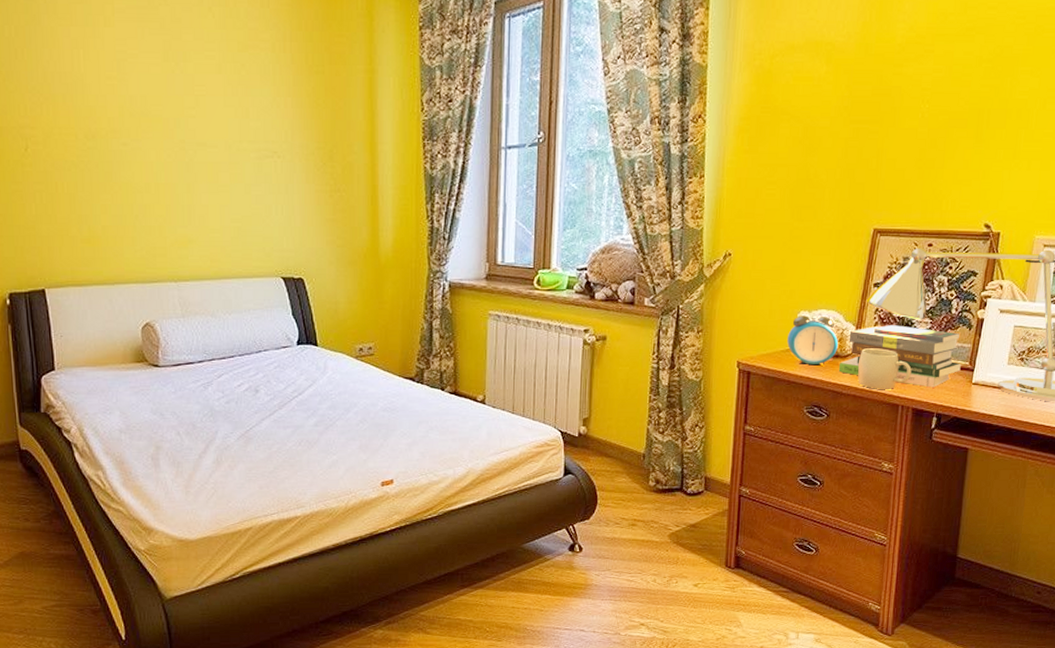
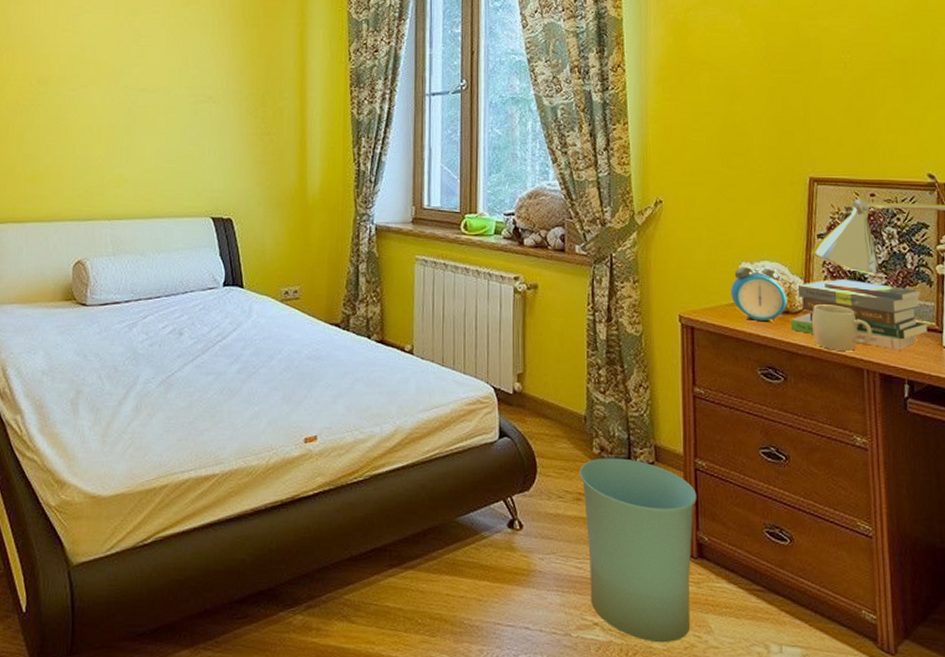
waste bin: none [636,489,739,635] -> present [580,458,697,642]

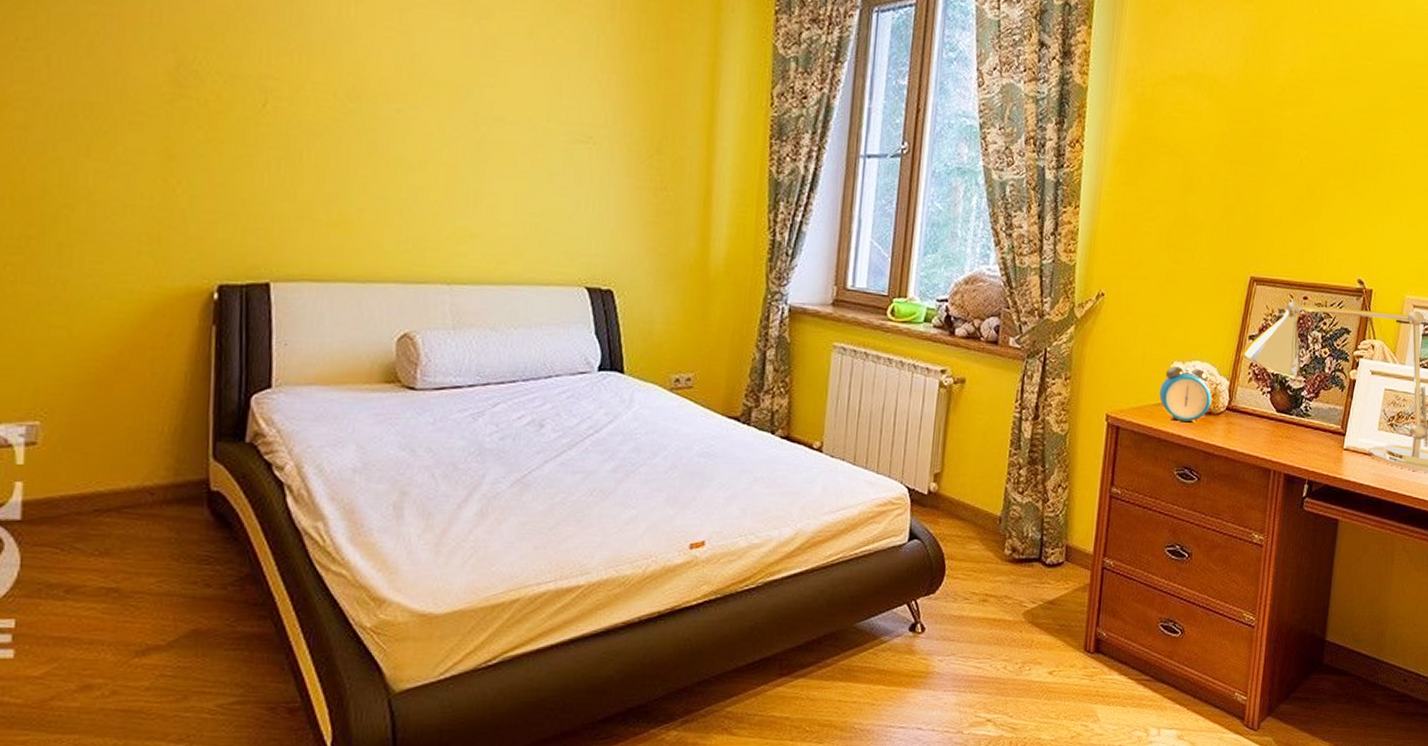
waste bin: present [580,458,697,642] -> none [986,558,1101,733]
books: present [790,279,928,350] -> none [1210,382,1333,452]
mug: present [811,304,873,352] -> none [1230,406,1285,453]

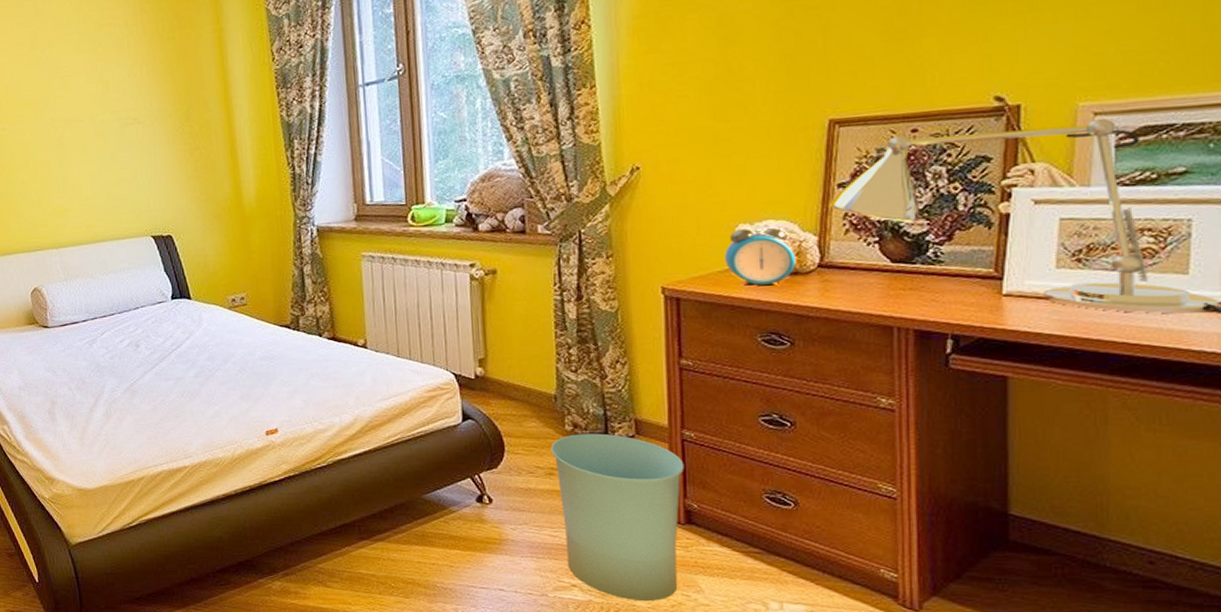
waste bin: none [986,558,1101,733] -> present [551,433,684,601]

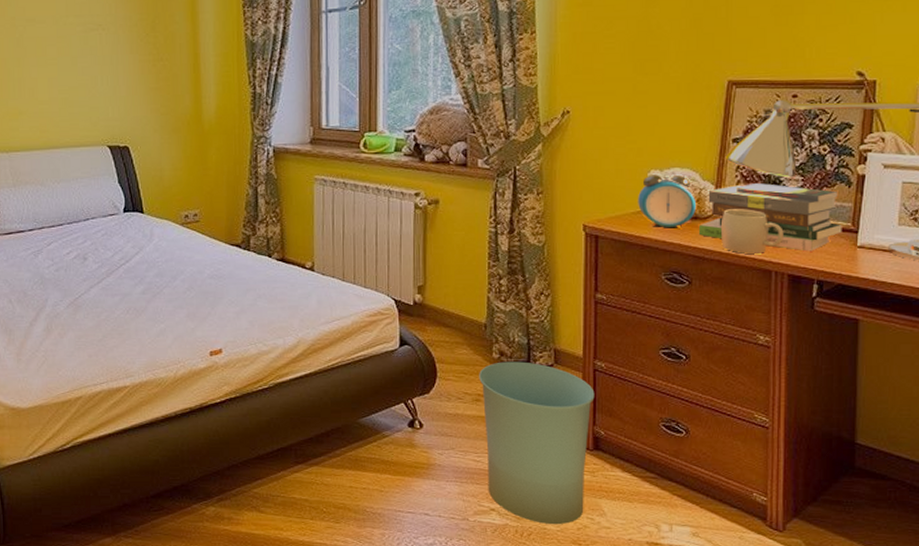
books: none [799,230,982,304] -> present [698,183,842,252]
mug: none [826,260,907,310] -> present [720,209,784,255]

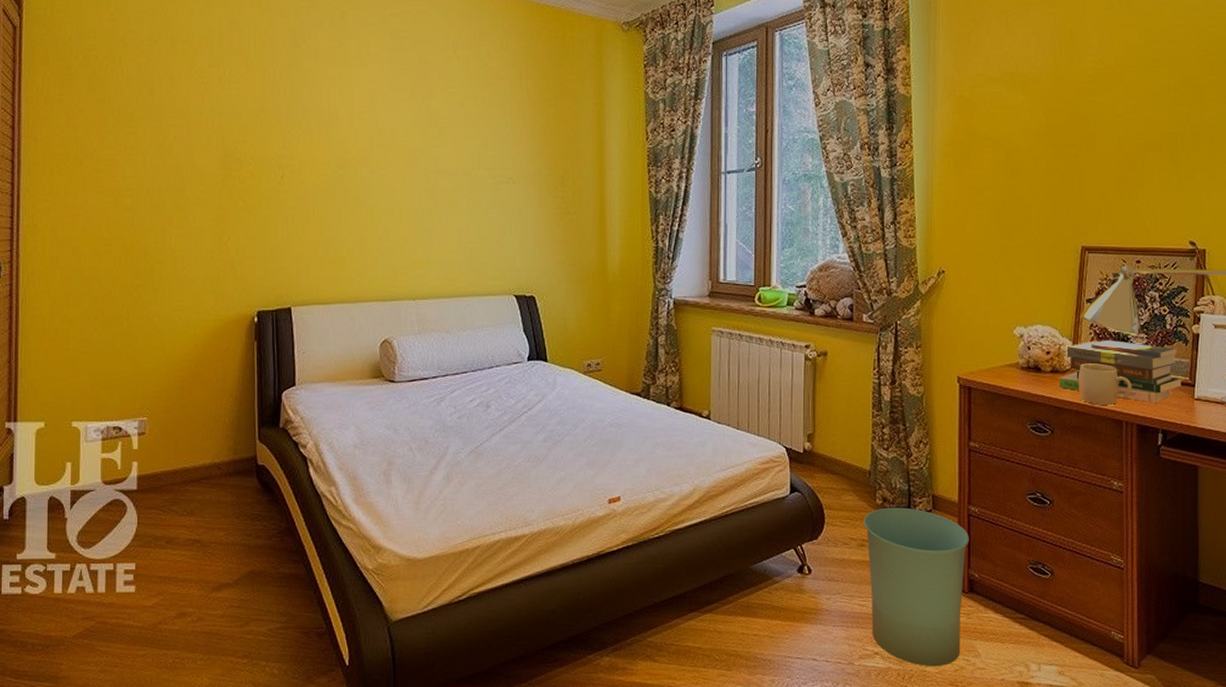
alarm clock: present [638,175,697,228] -> none [1006,331,1057,381]

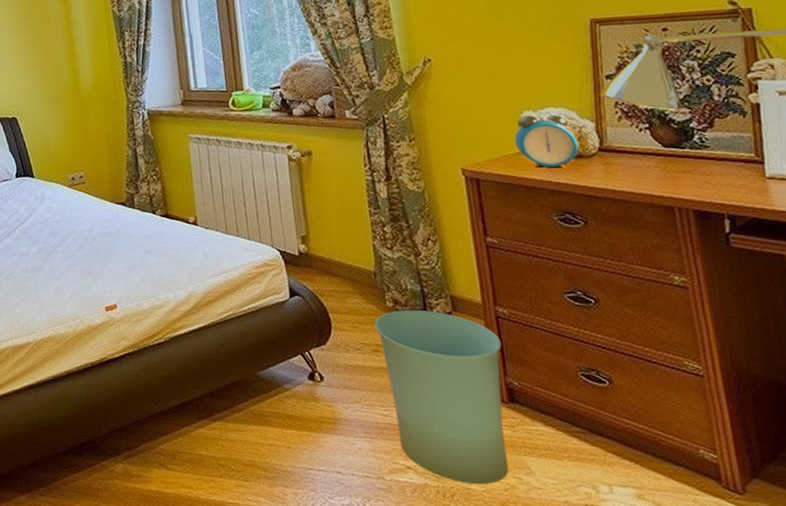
alarm clock: none [1006,331,1057,381] -> present [514,115,579,168]
books: present [1058,340,1182,403] -> none [584,118,746,186]
mug: present [1077,363,1132,406] -> none [607,144,681,191]

